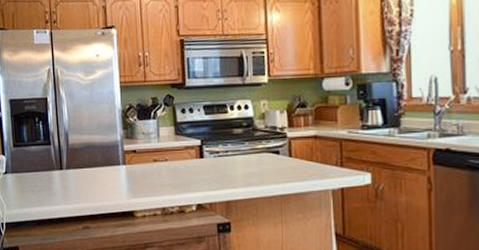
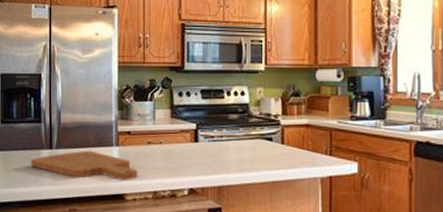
cutting board: none [43,170,146,198] -> present [30,150,138,180]

